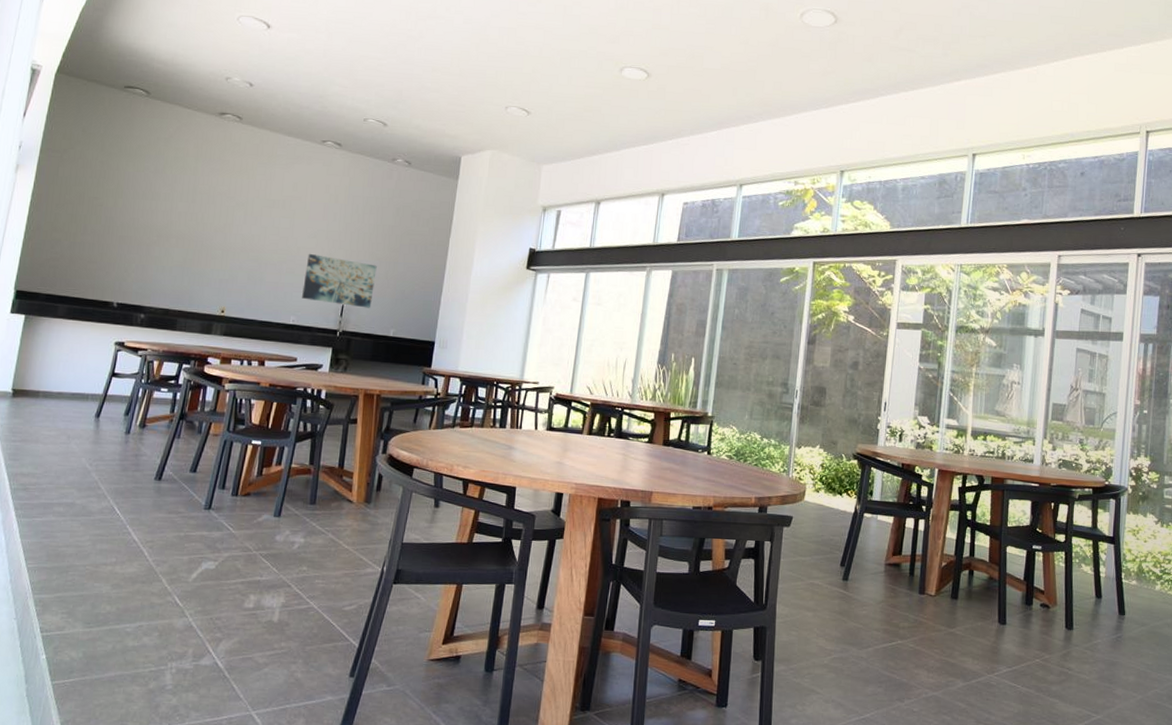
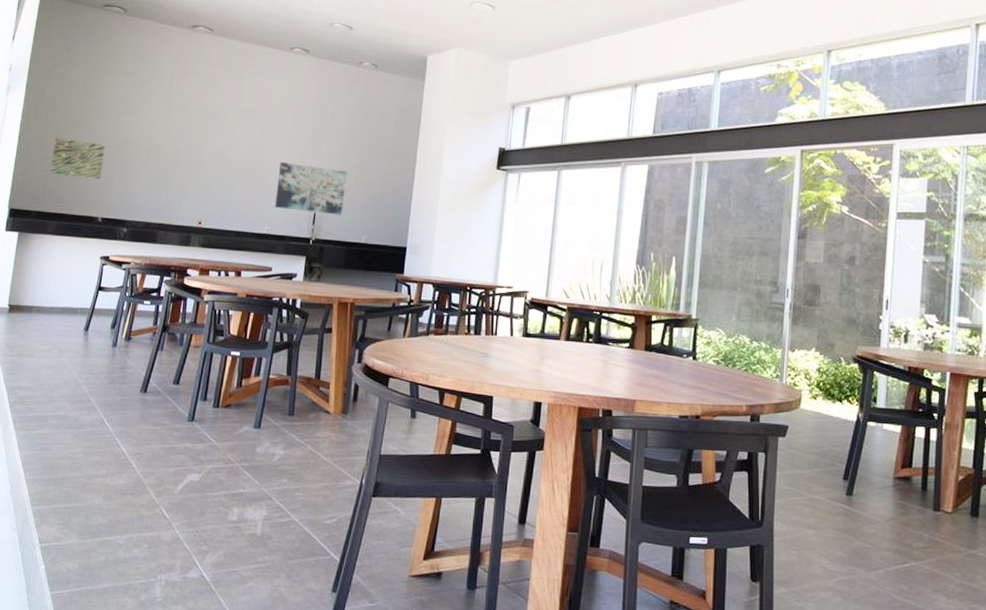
wall art: none [62,219,123,264] -> present [50,138,105,180]

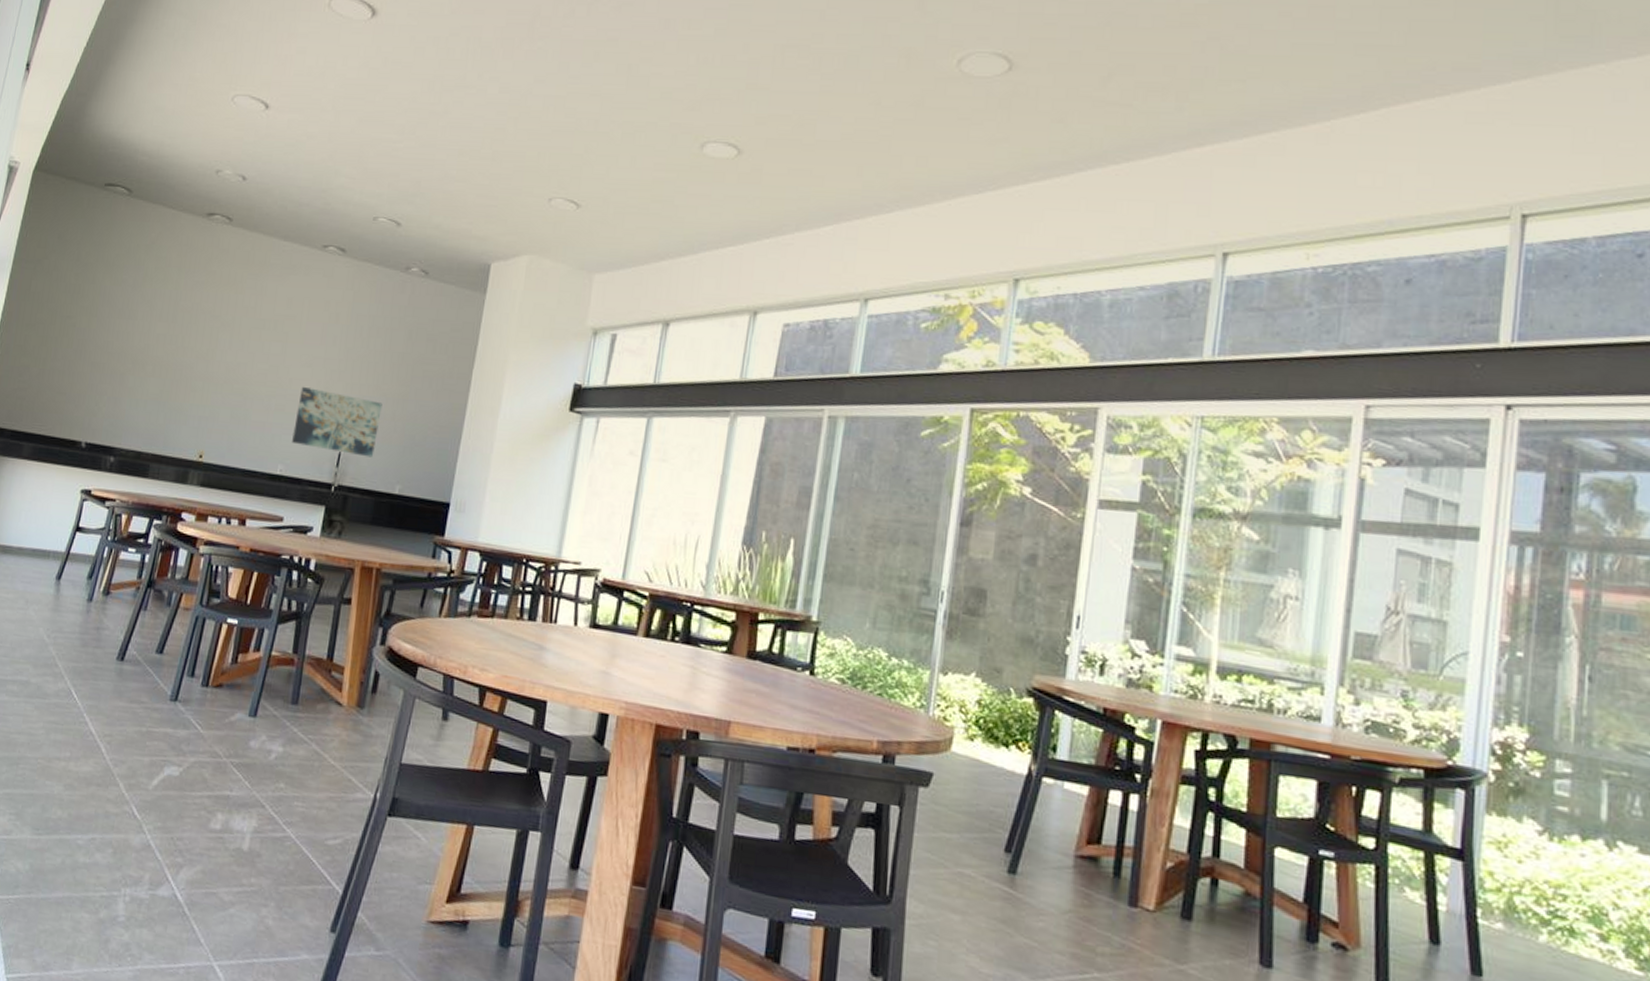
wall art: present [50,138,105,180] -> none [30,342,96,396]

